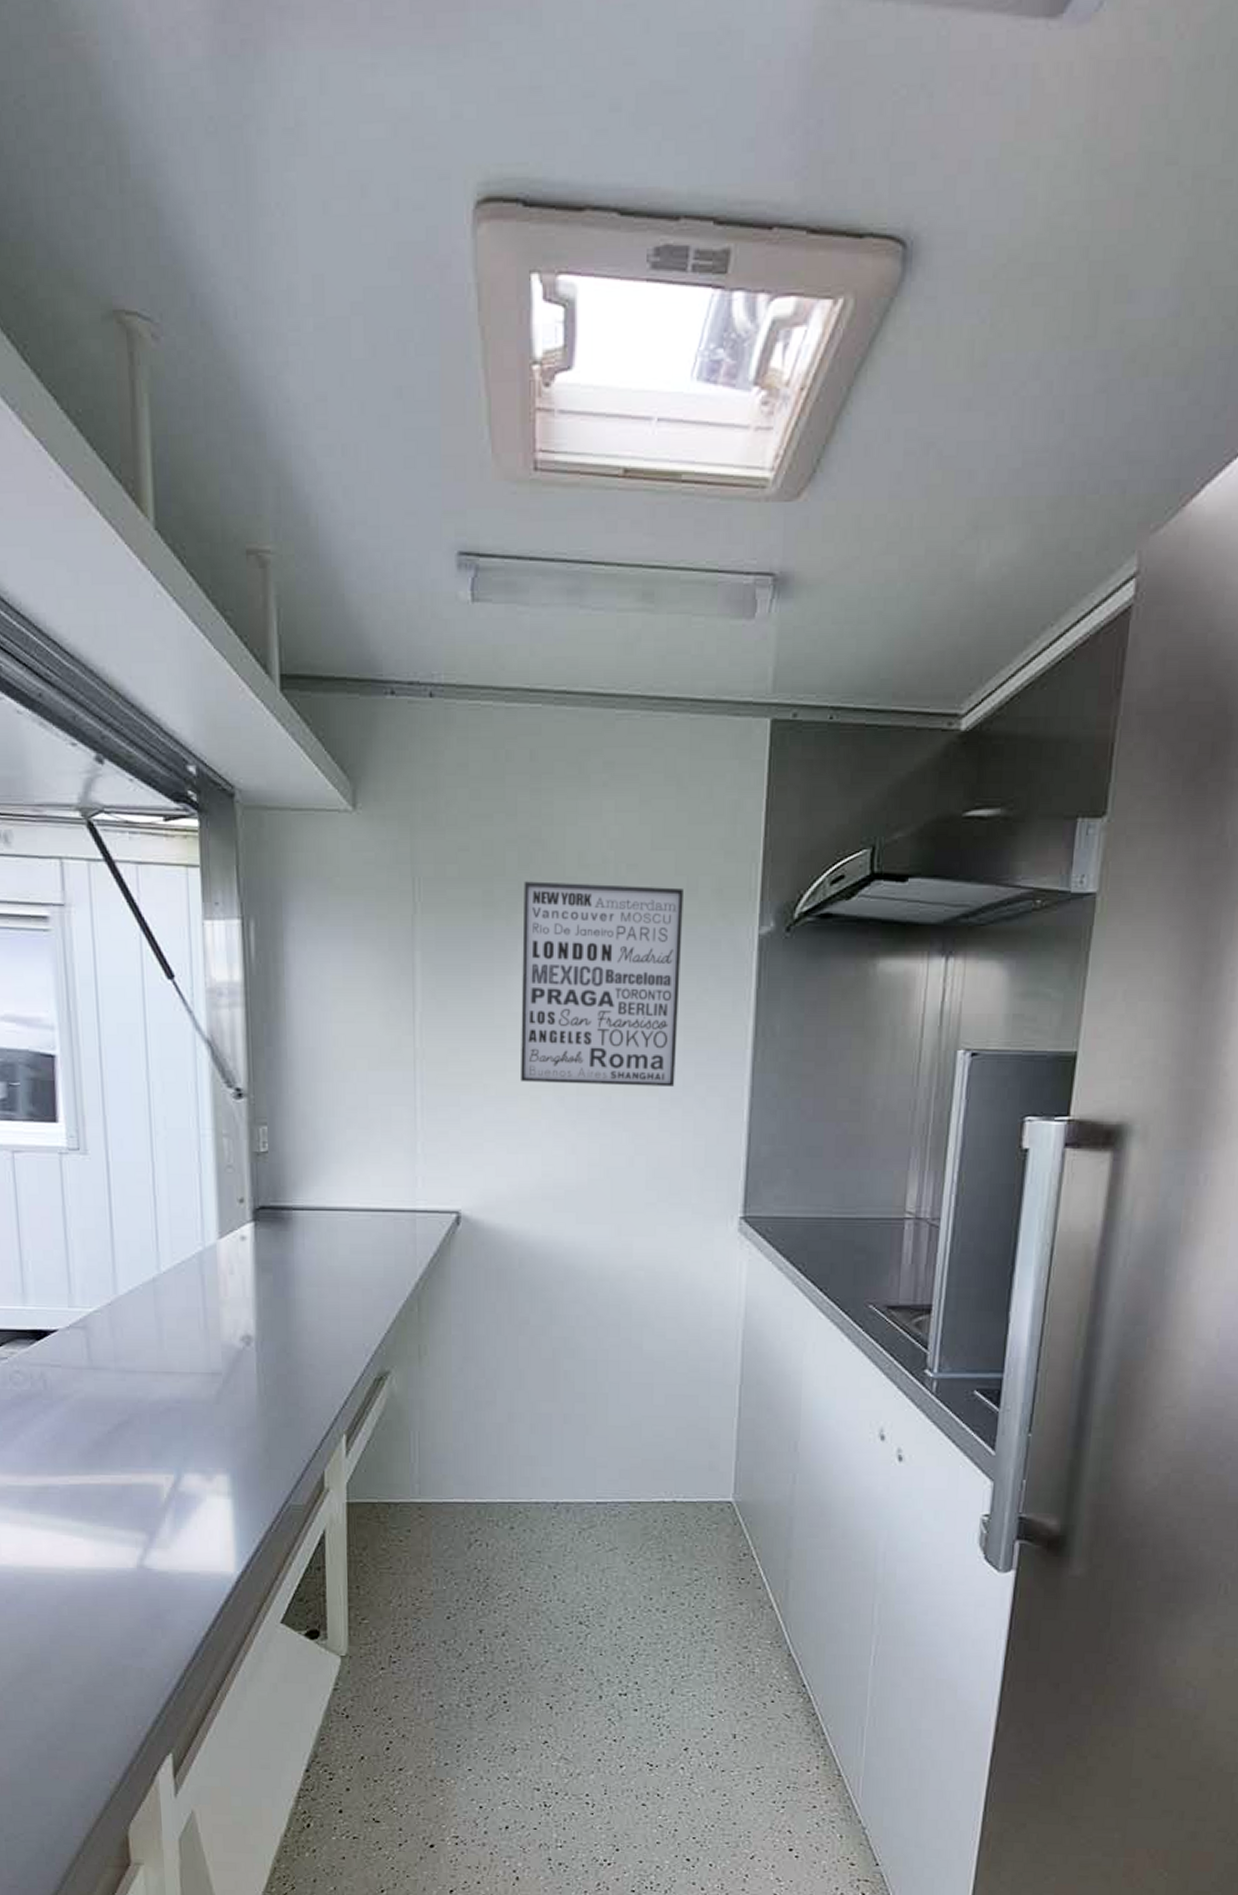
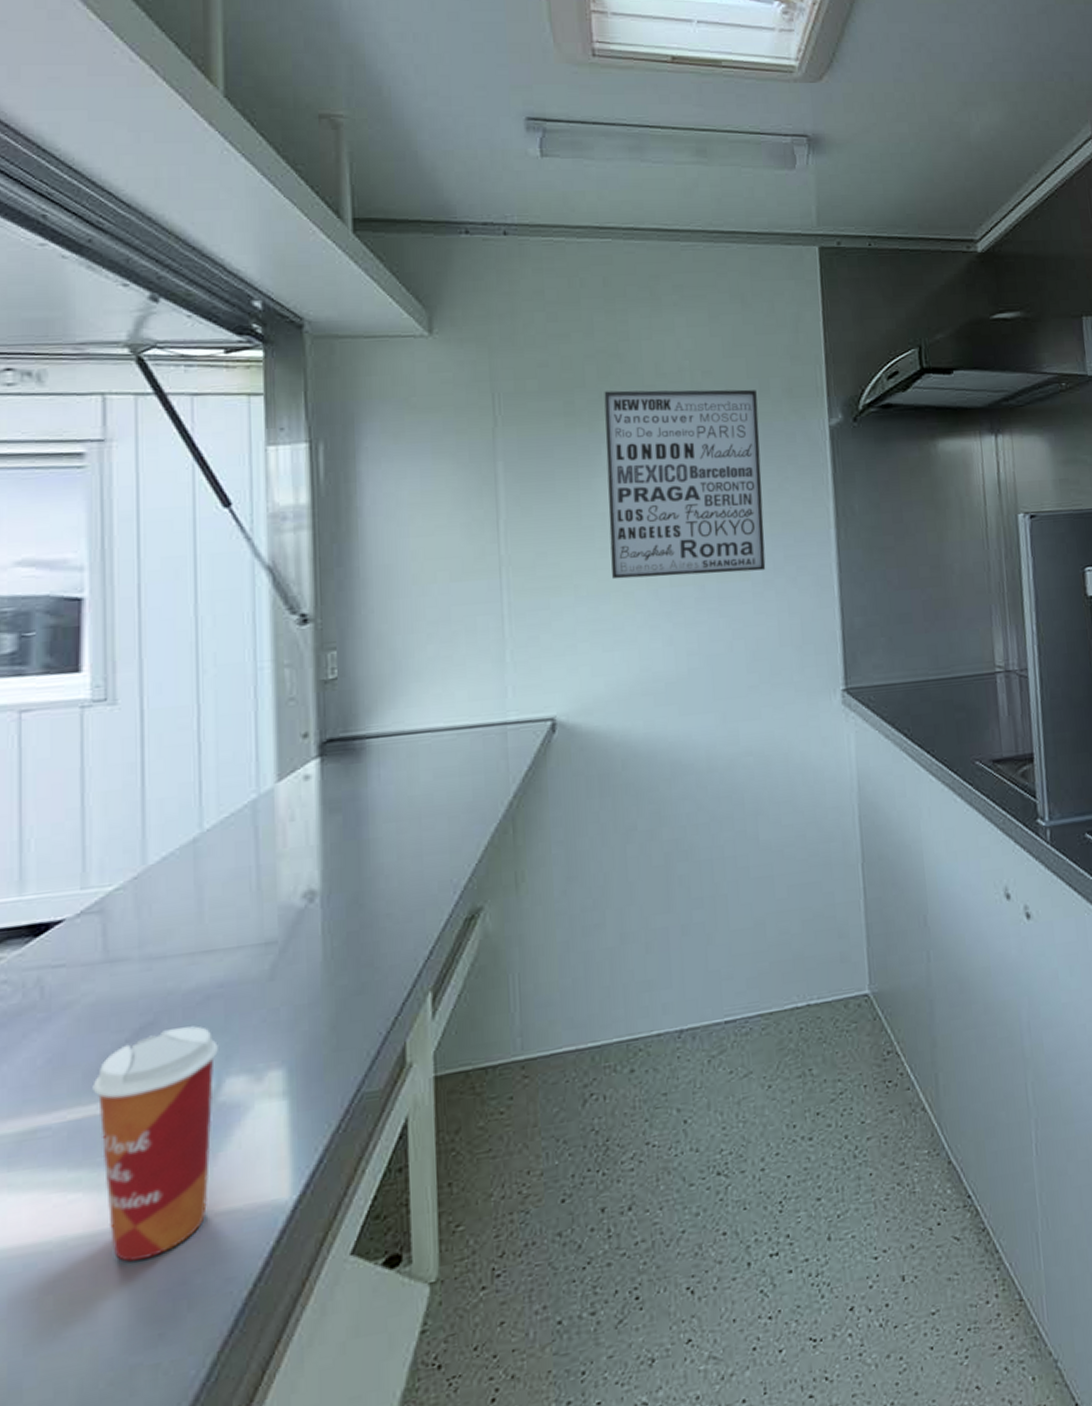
paper cup: none [86,1429,179,1594] -> present [92,1026,220,1262]

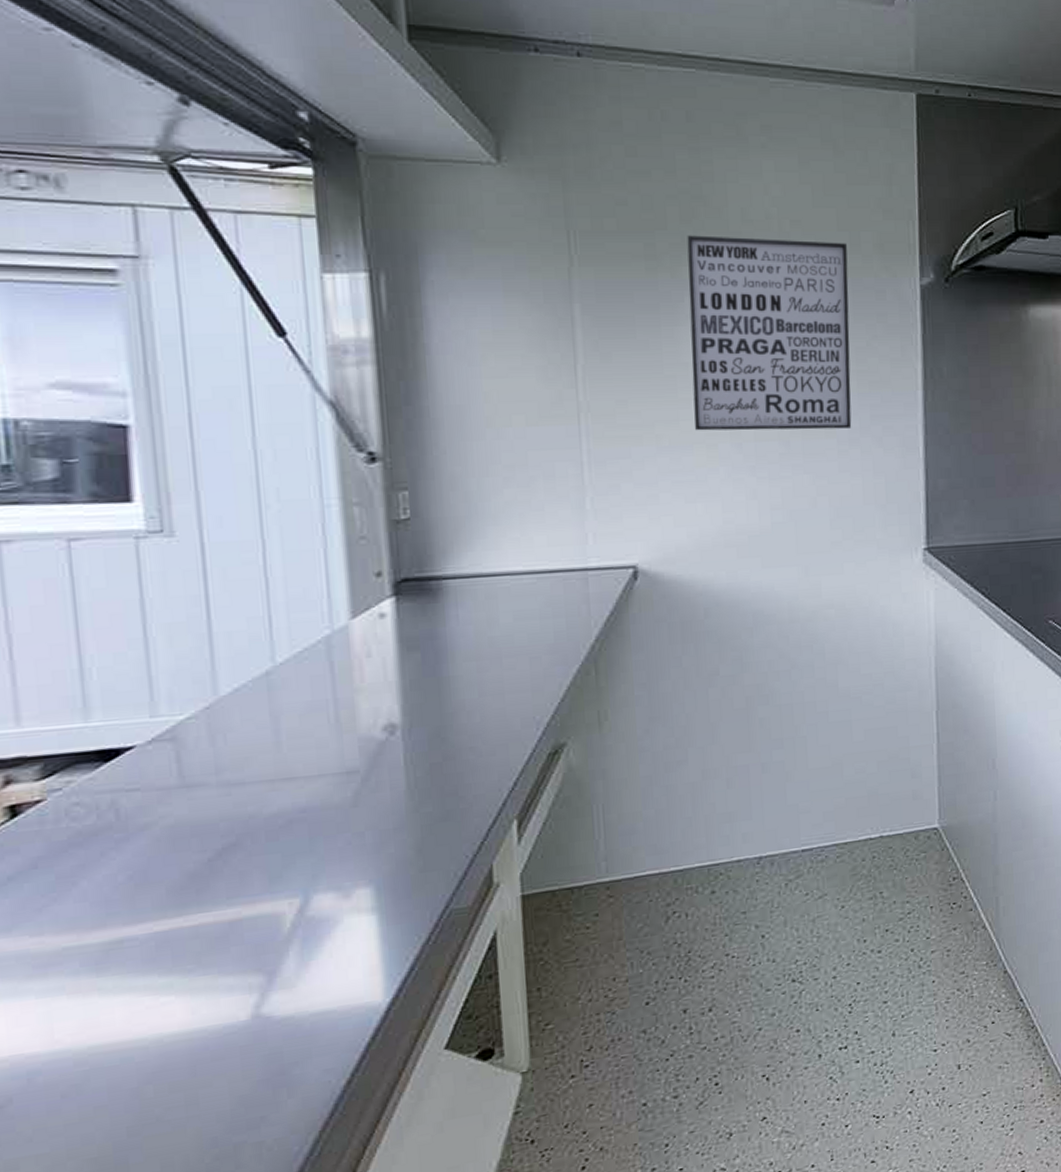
paper cup: present [92,1026,220,1262] -> none [177,847,305,1056]

